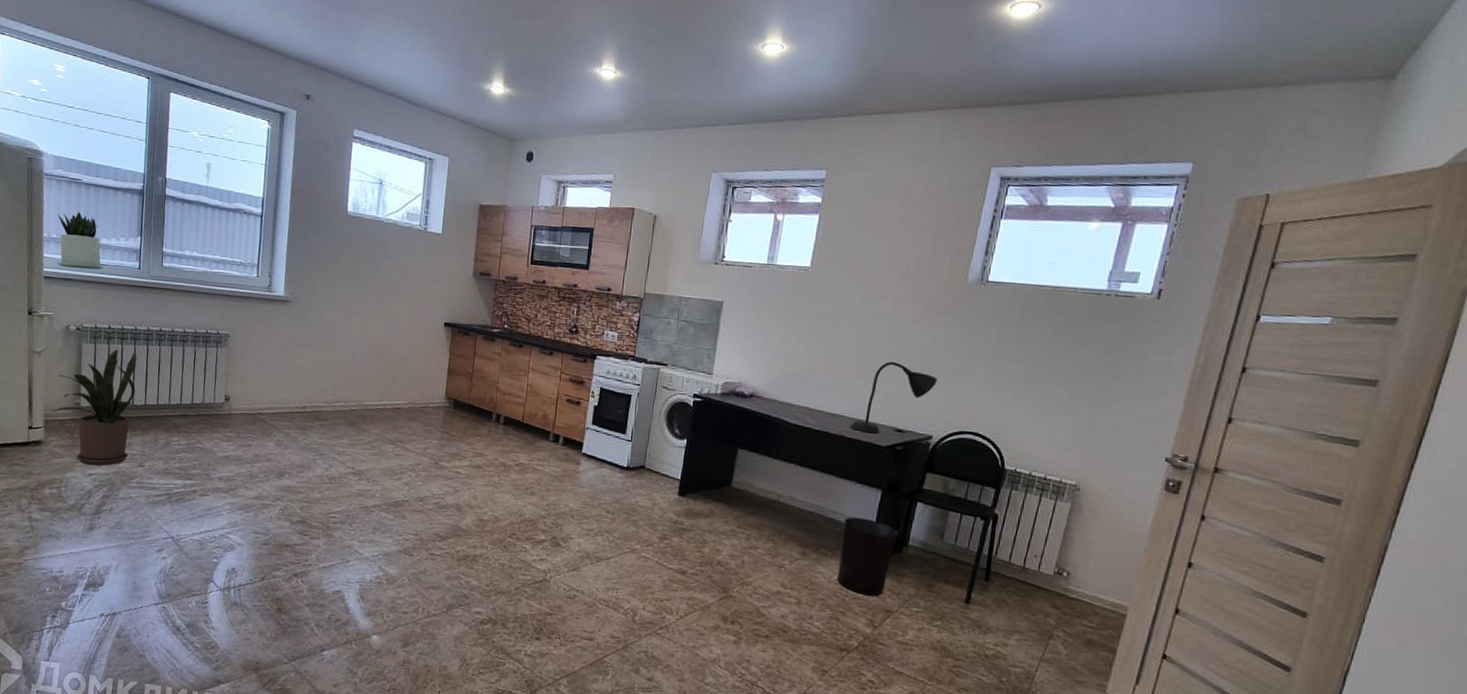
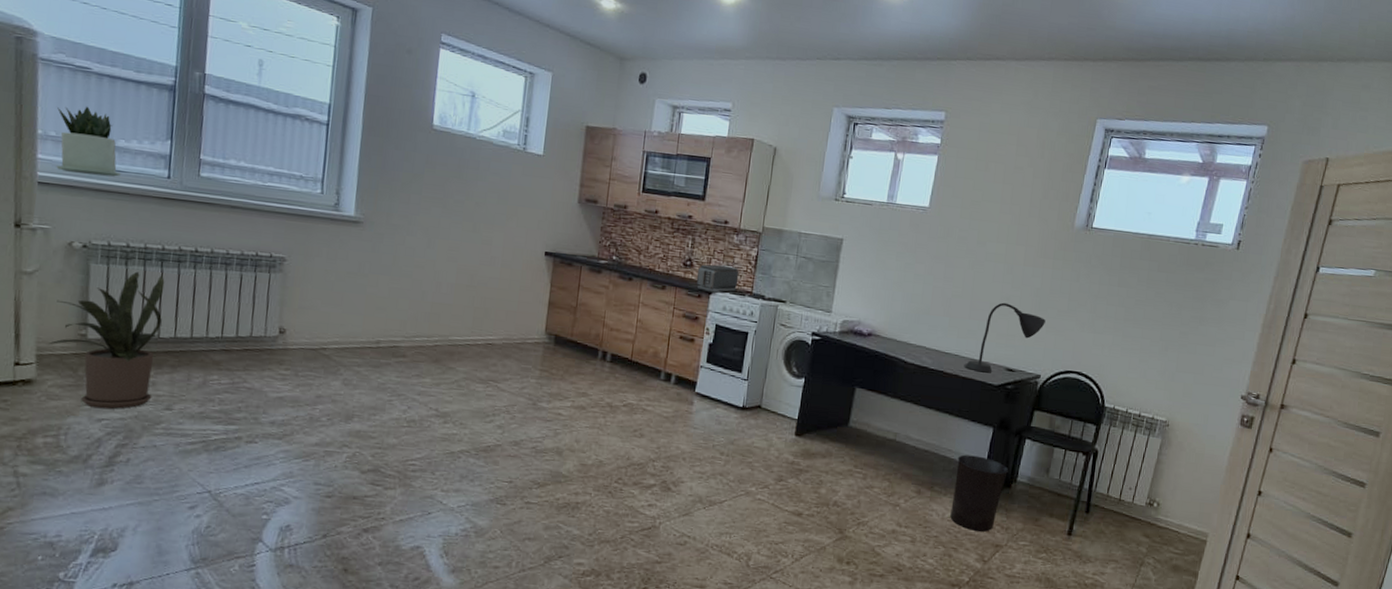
toaster: none [581,330,622,358] -> present [696,264,739,294]

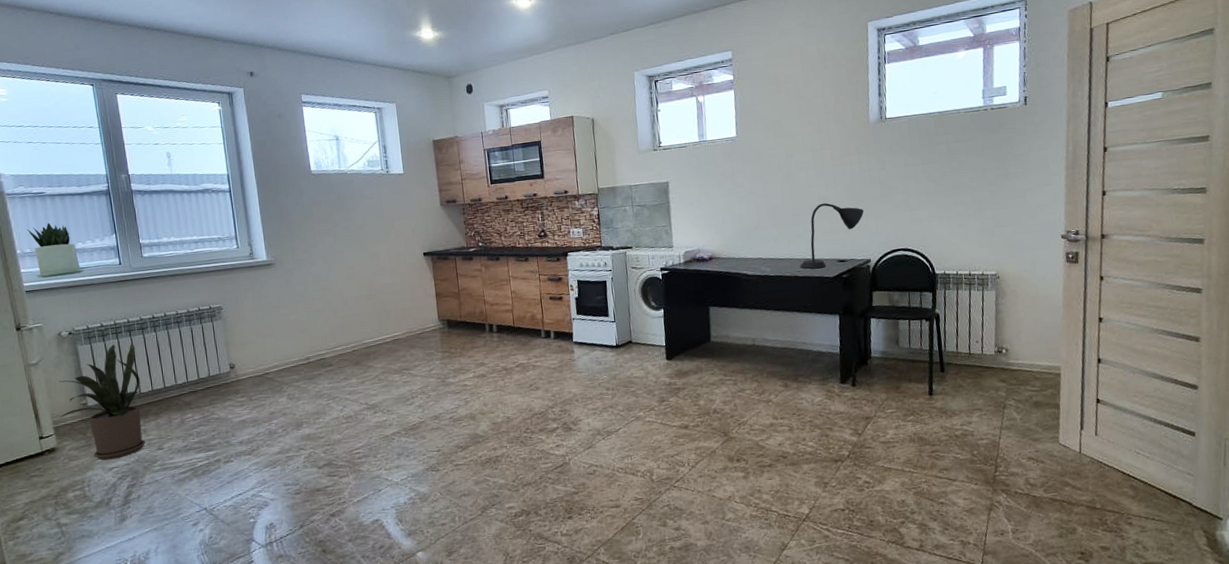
toaster: present [696,264,739,294] -> none [551,228,588,255]
waste bin: present [950,454,1009,532] -> none [813,342,862,410]

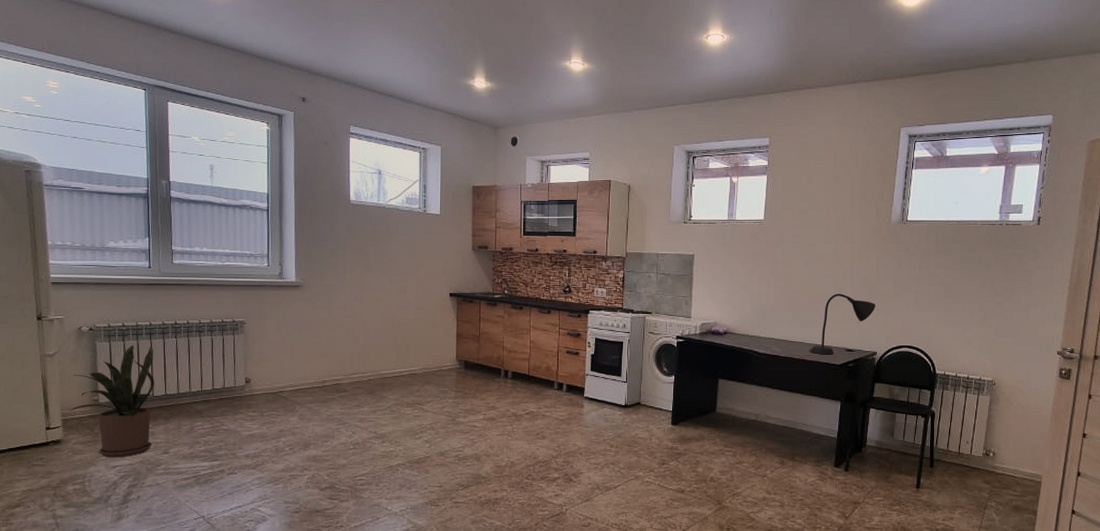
planter: present [27,222,85,279] -> none [61,218,114,273]

